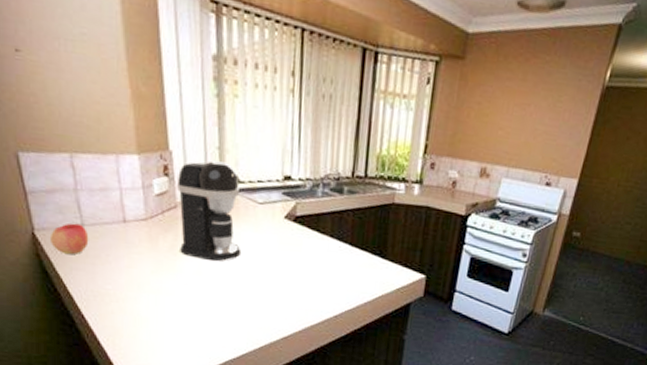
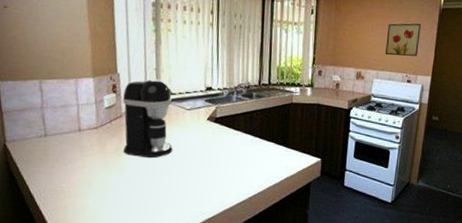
apple: present [49,223,89,255] -> none [17,134,50,161]
wall art: none [520,104,575,151] -> present [384,23,422,56]

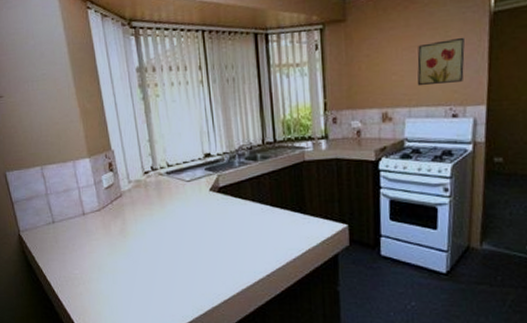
coffee maker: present [123,79,173,159] -> none [120,151,178,238]

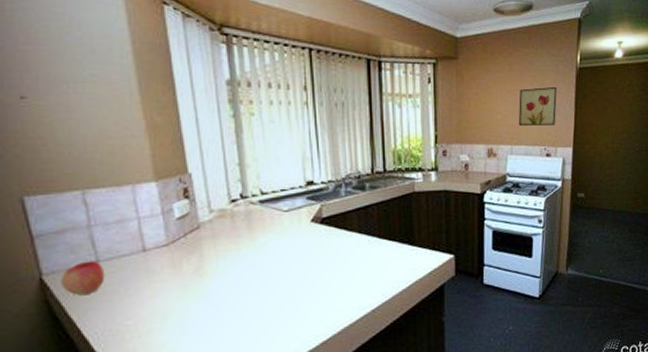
apple: none [31,221,59,249] -> present [59,260,105,296]

